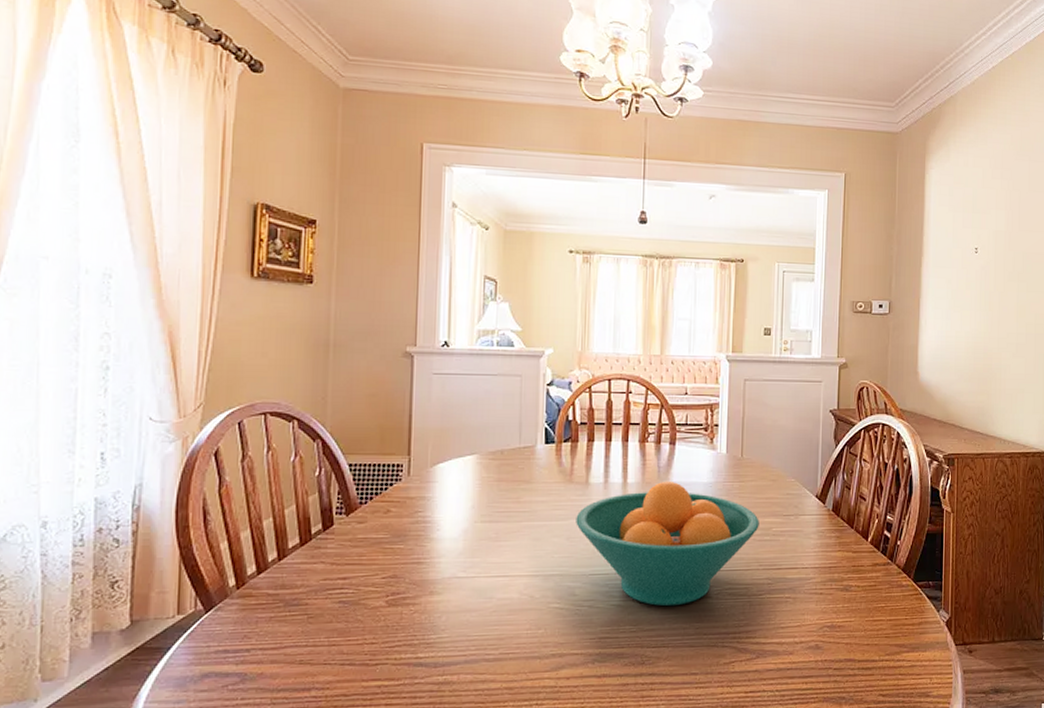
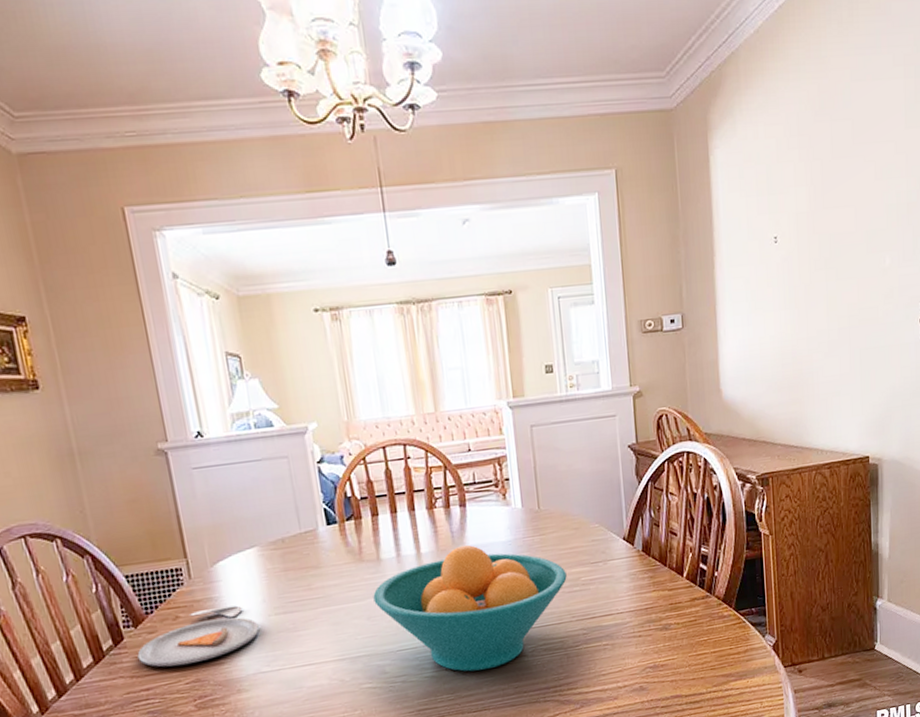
dinner plate: none [342,508,463,560] -> present [137,605,260,667]

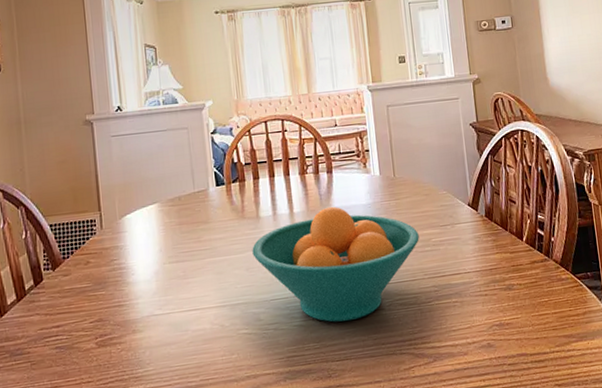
dinner plate: present [137,605,260,667] -> none [52,254,155,307]

